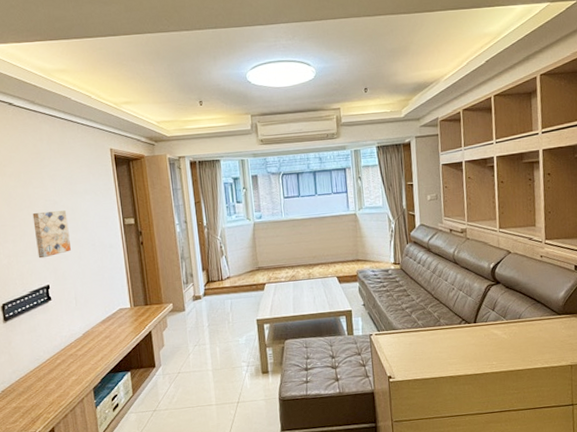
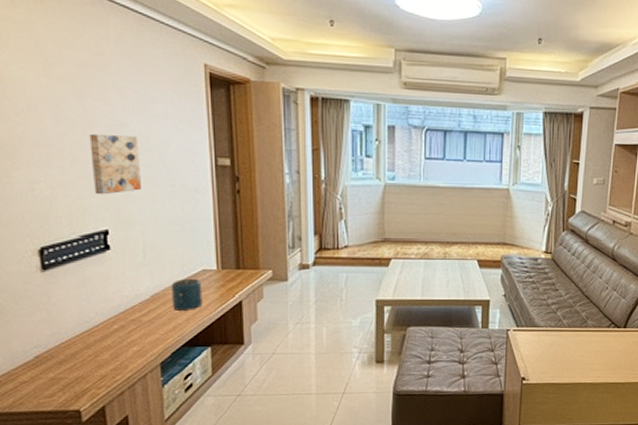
speaker: none [97,316,122,344] -> present [170,278,203,311]

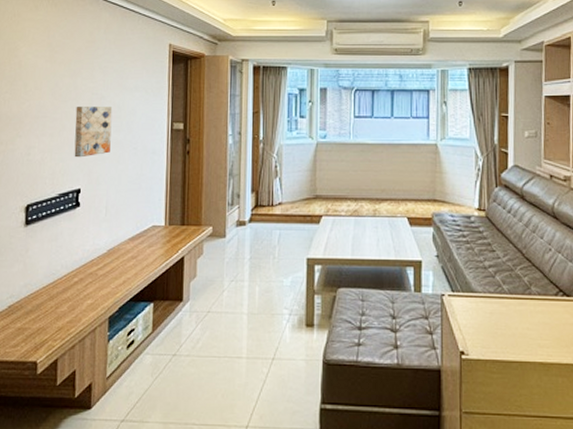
speaker: present [170,278,203,311] -> none [124,233,151,265]

